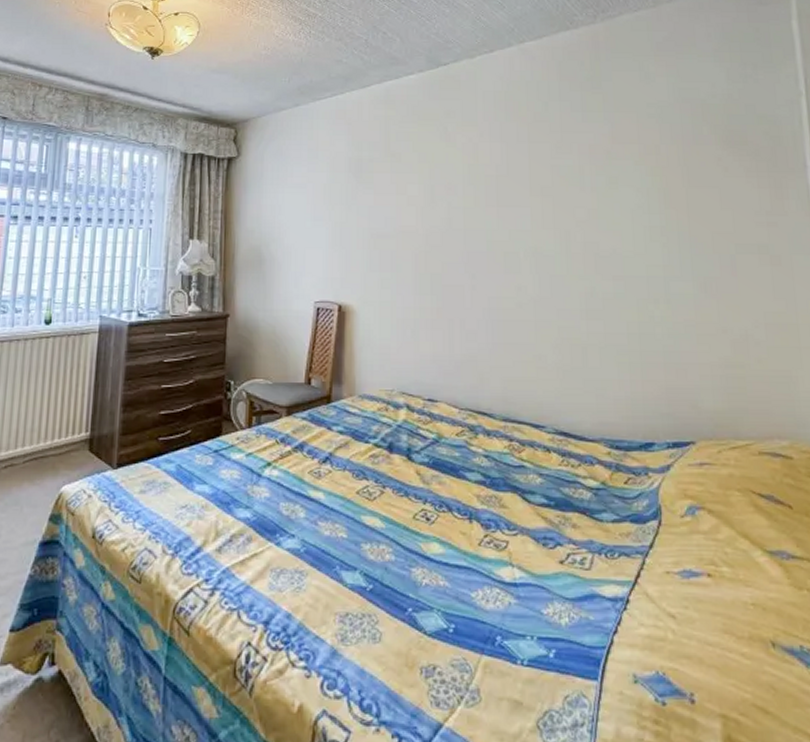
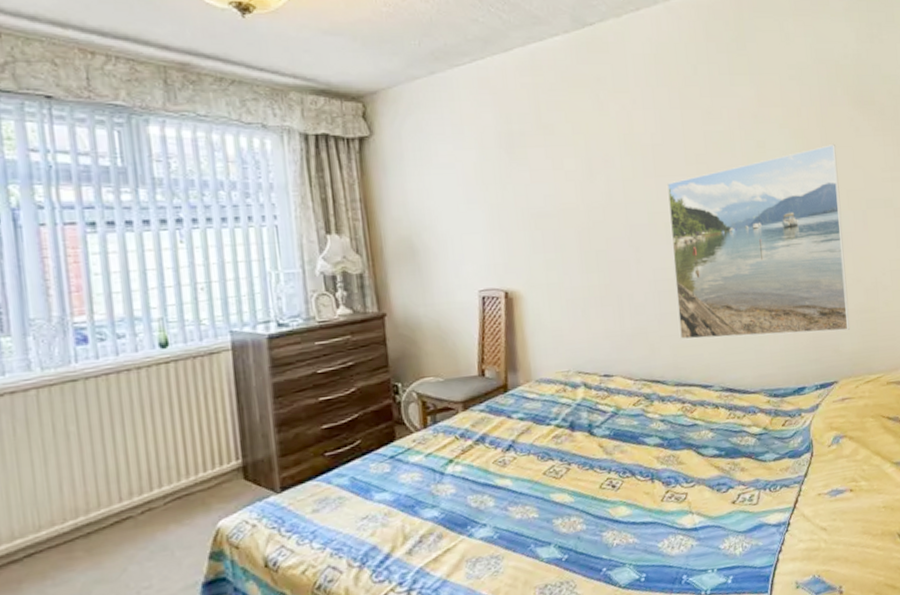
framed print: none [508,184,712,385] -> present [667,144,850,340]

